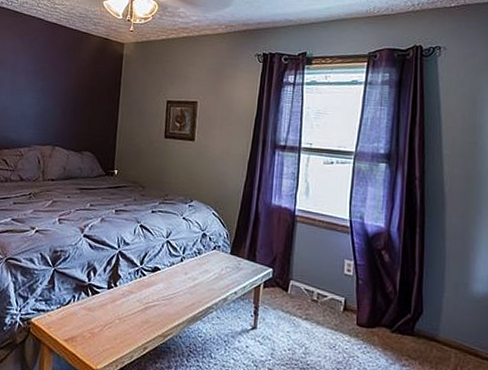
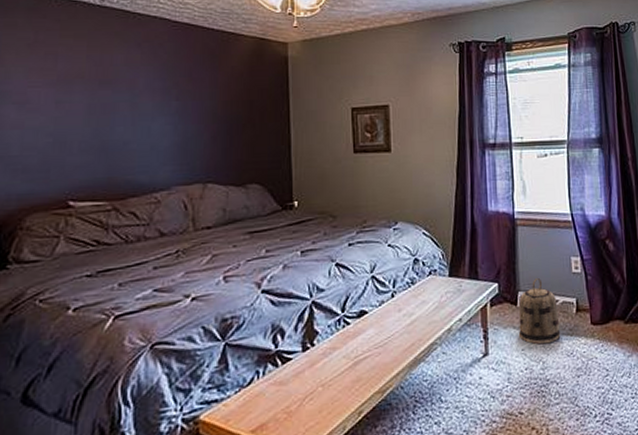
basket: none [285,272,326,333] -> present [518,278,561,345]

